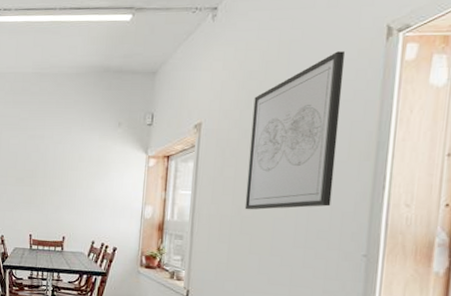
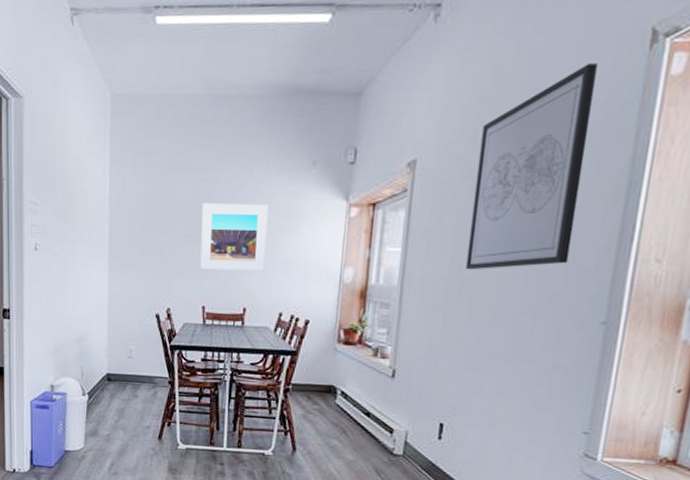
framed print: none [28,153,83,208] -> present [200,202,269,272]

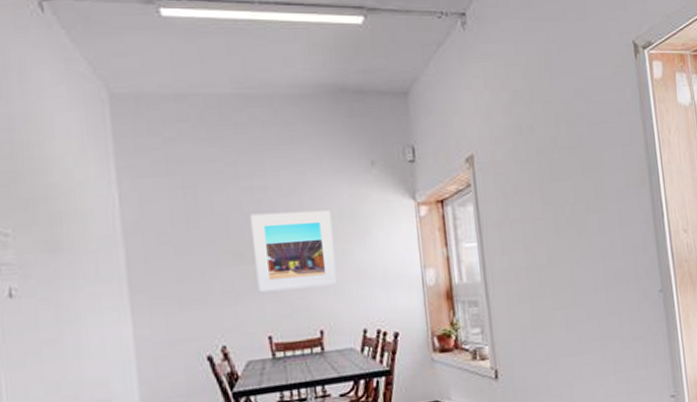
wall art: present [465,63,599,270] -> none [525,68,621,257]

